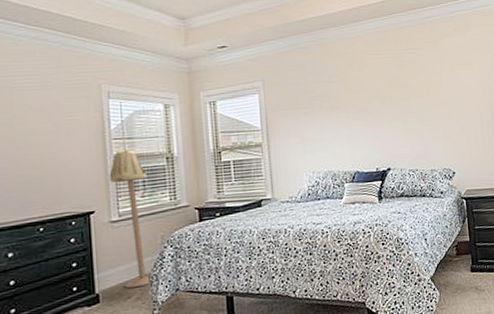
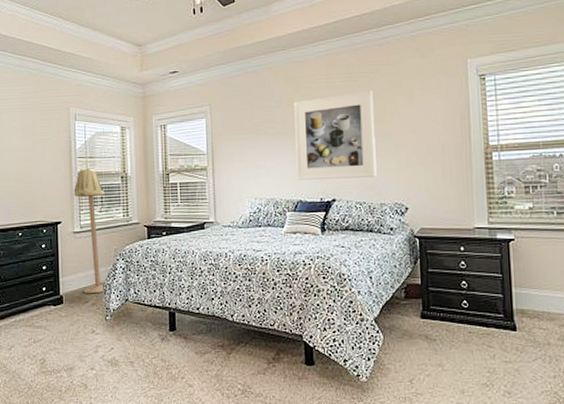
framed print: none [347,65,427,152] -> present [294,90,377,180]

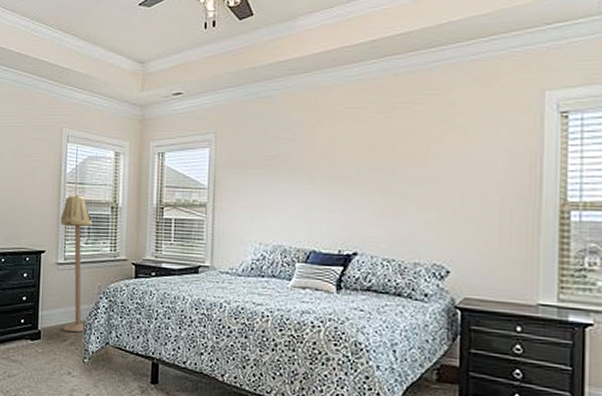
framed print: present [294,90,377,180] -> none [312,125,415,230]

